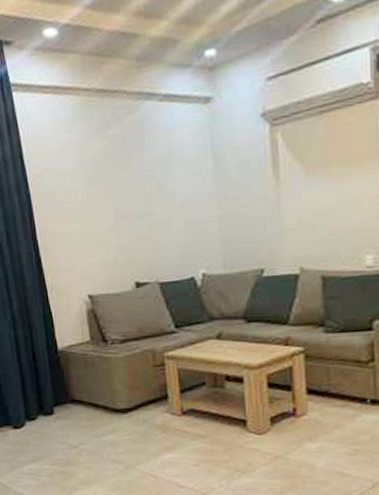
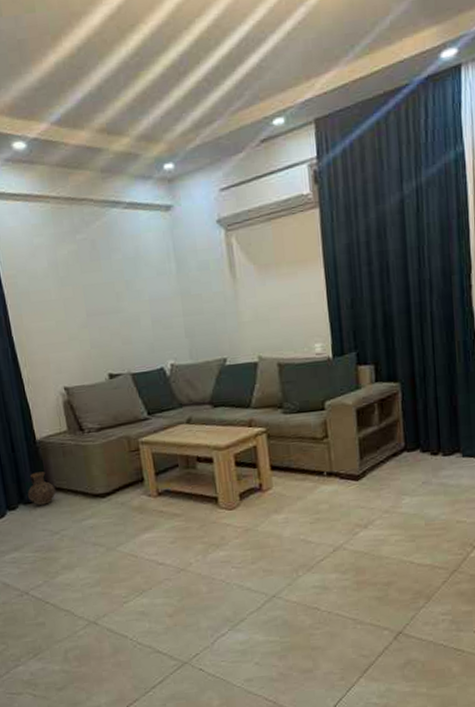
ceramic jug: none [47,382,76,417] -> present [28,471,56,505]

